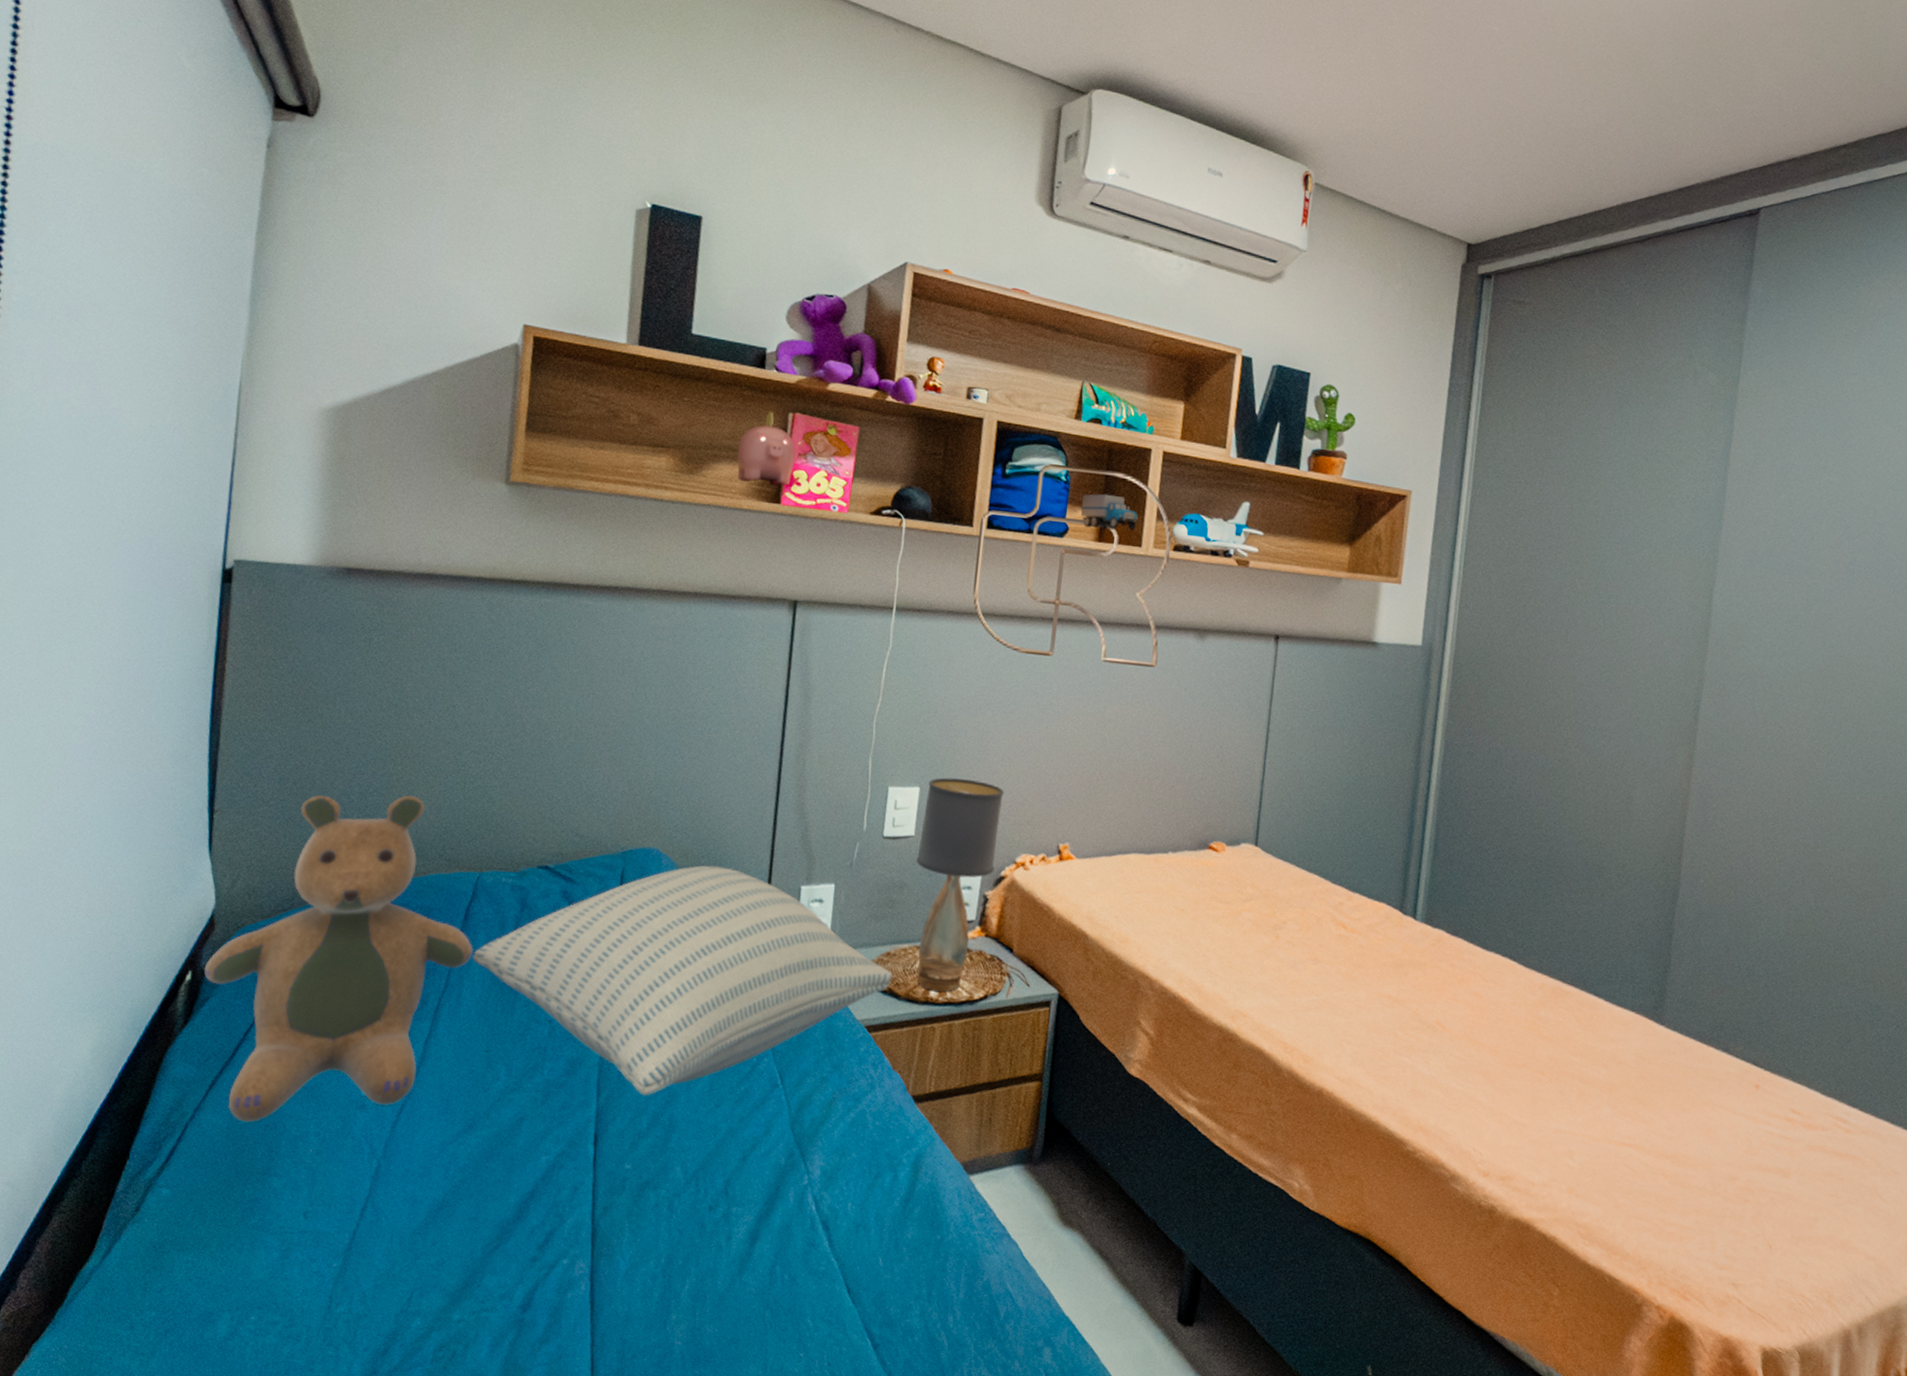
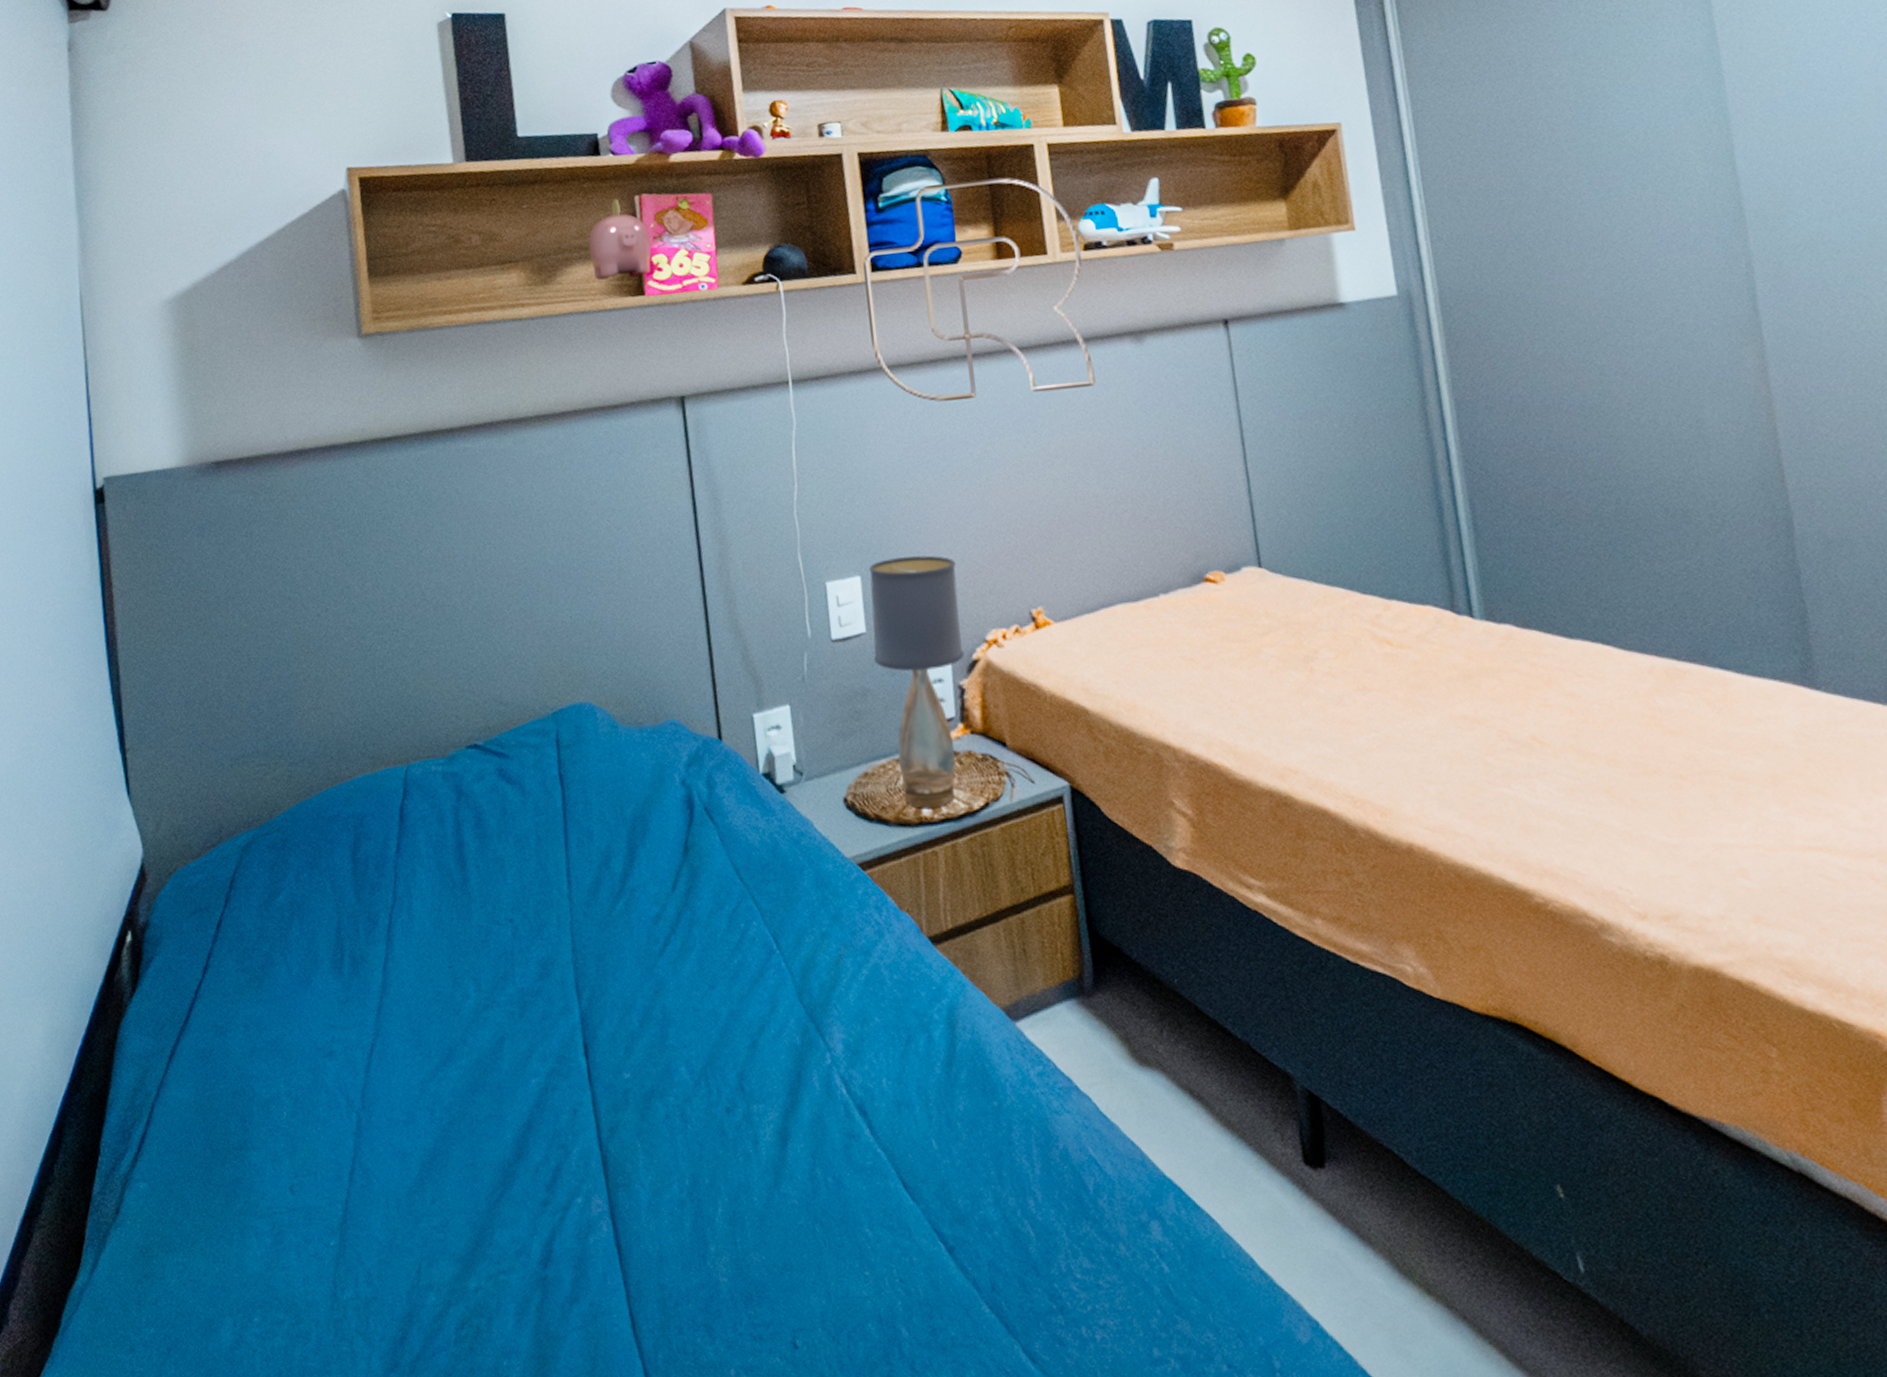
teddy bear: present [204,795,474,1123] -> none [143,693,417,1093]
pillow: present [472,865,893,1096] -> none [416,708,877,989]
toy truck: present [1081,493,1139,531] -> none [969,204,1038,247]

